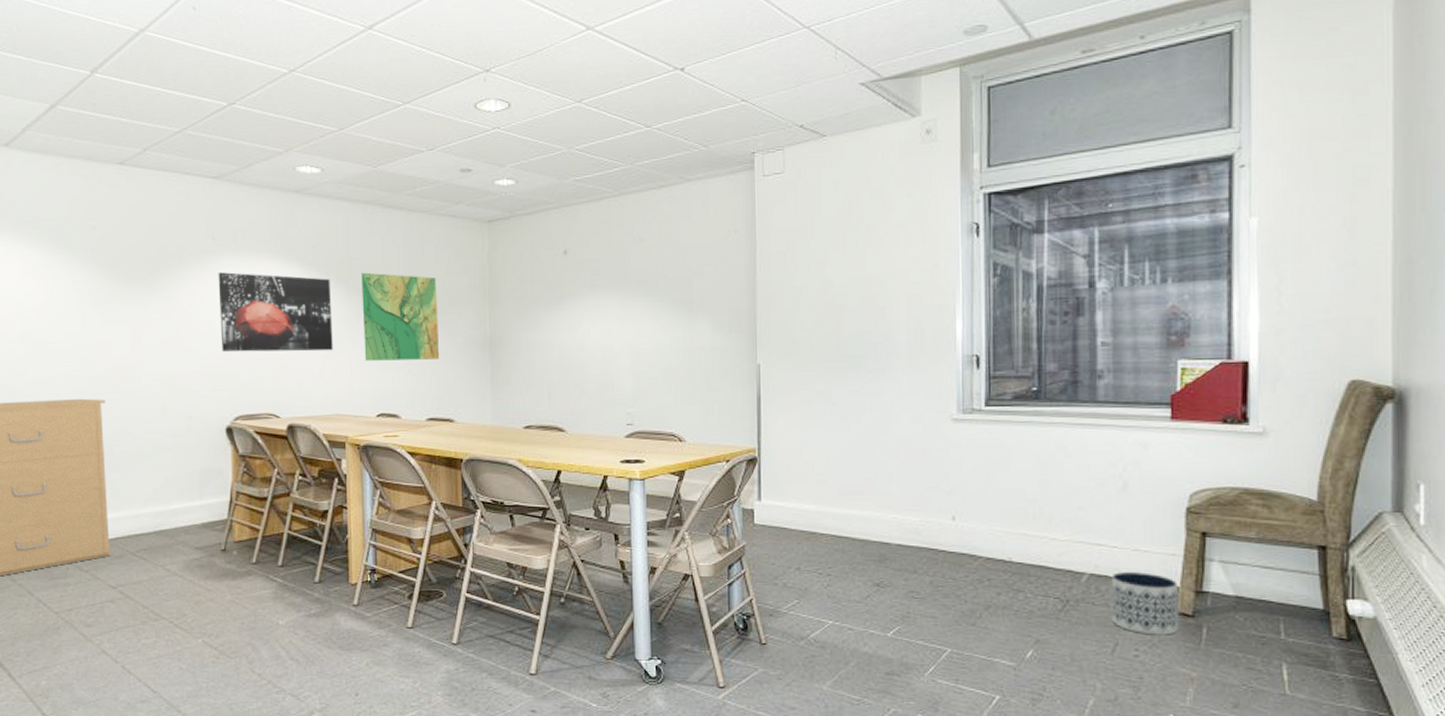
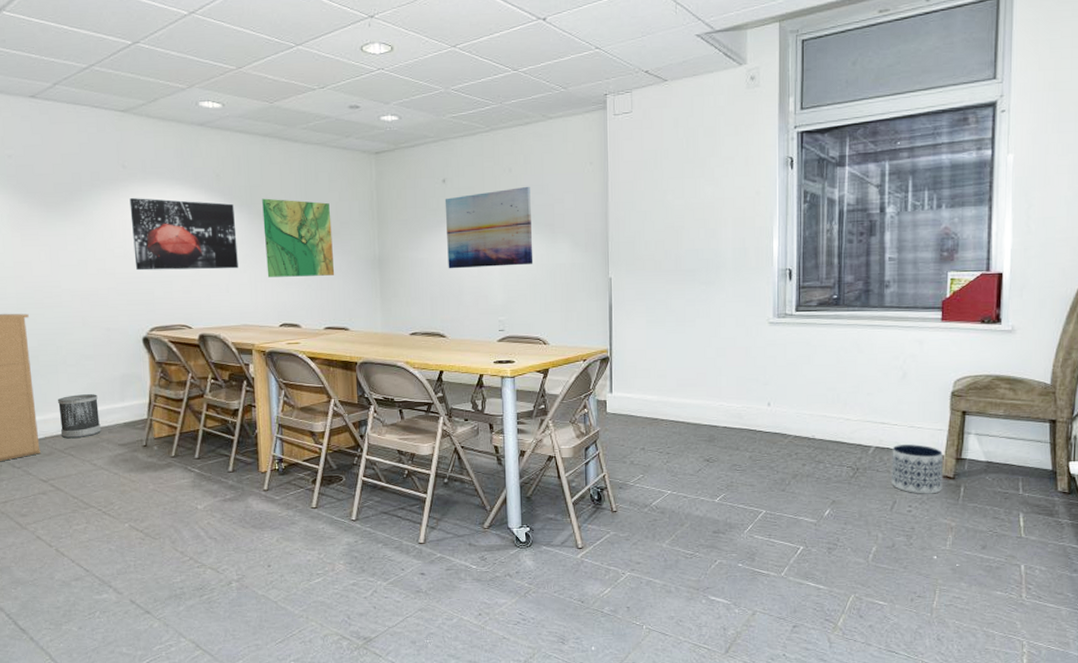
wastebasket: none [132,490,177,540] -> present [58,394,101,439]
wall art: none [566,258,668,353] -> present [444,186,534,269]

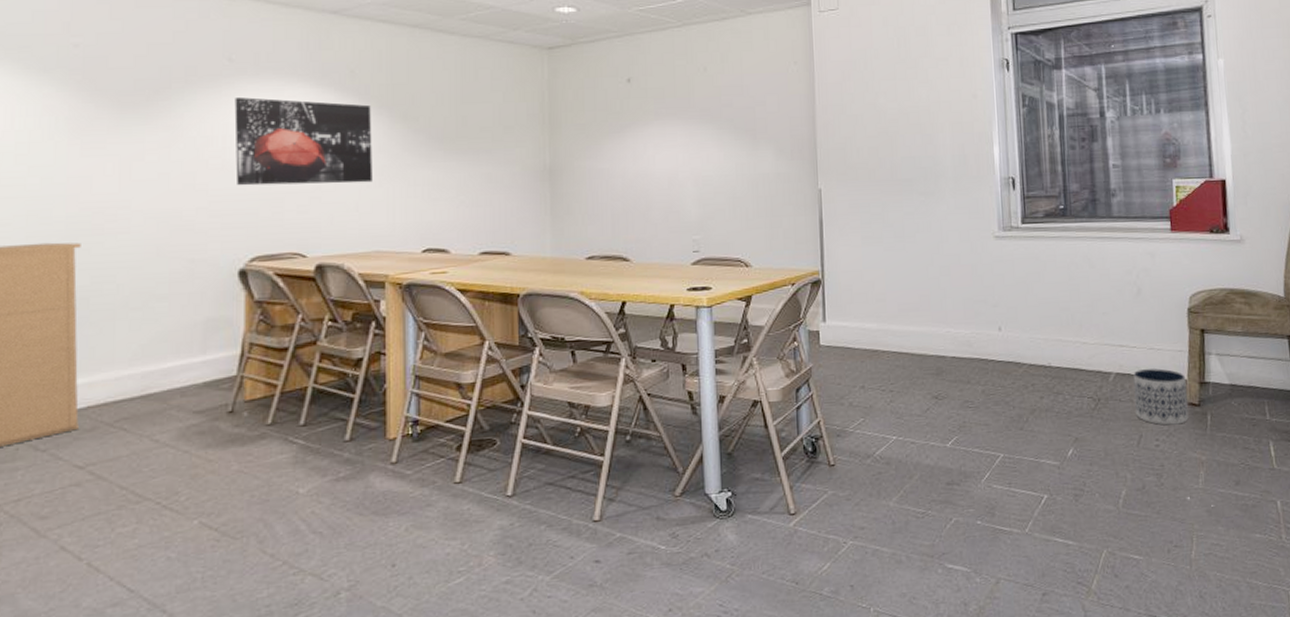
wastebasket: present [58,394,101,439] -> none [111,346,170,408]
map: present [262,198,335,277] -> none [407,98,495,193]
wall art: present [444,186,534,269] -> none [629,87,733,181]

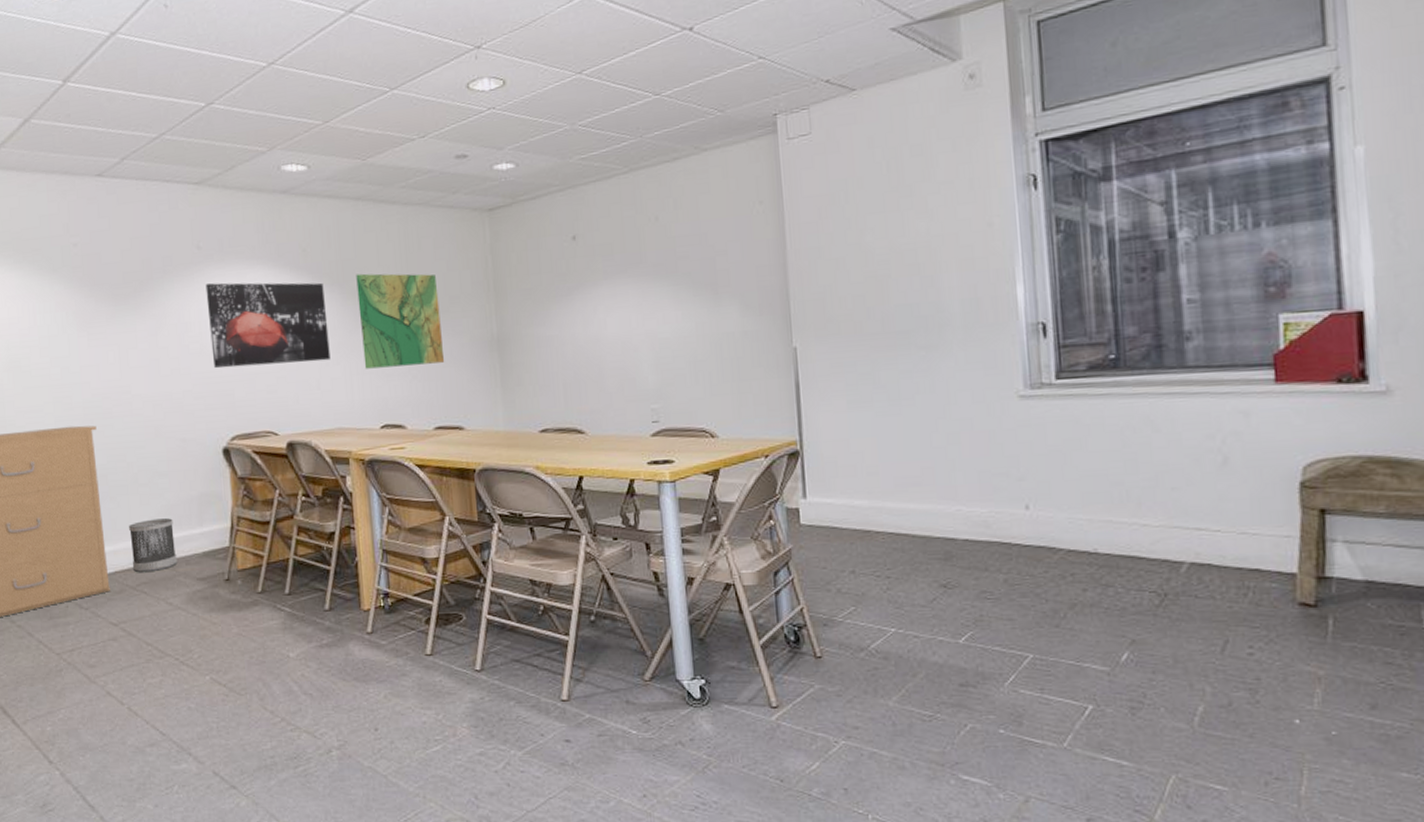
wastebasket: none [111,346,170,408] -> present [129,518,178,573]
map: none [407,98,495,193] -> present [356,273,445,369]
planter: present [1133,368,1189,425] -> none [1215,558,1299,630]

